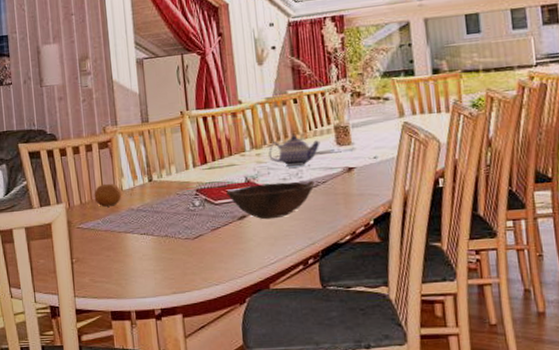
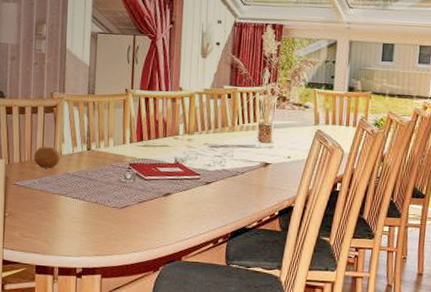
bowl: present [226,180,315,220] -> none [156,166,234,200]
teapot: present [268,135,320,167] -> none [199,126,245,155]

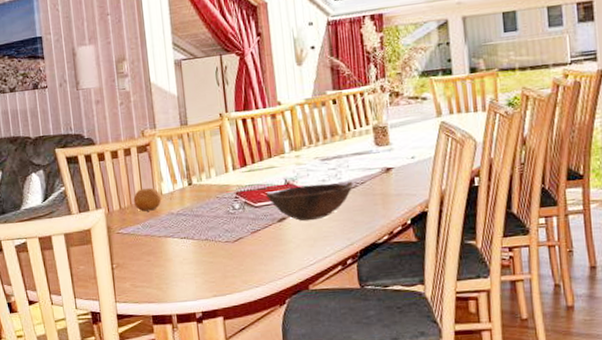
bowl: none [156,166,234,200] -> present [266,181,353,221]

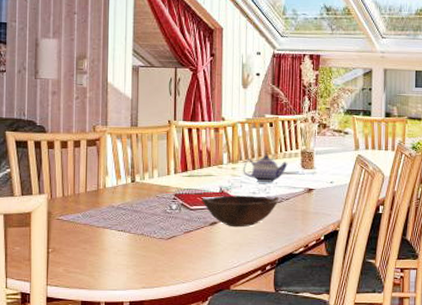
fruit: present [133,187,162,212] -> none [77,179,104,202]
teapot: none [308,136,359,168] -> present [243,154,288,182]

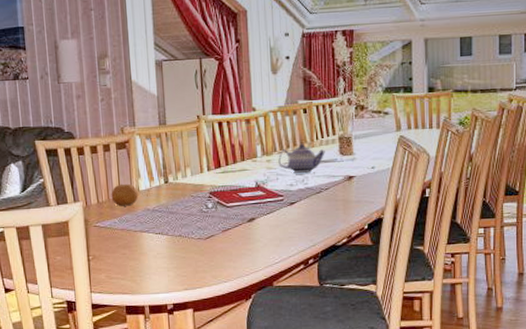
fruit: none [77,179,104,202] -> present [111,183,139,207]
bowl: present [202,195,279,228] -> none [238,186,318,222]

